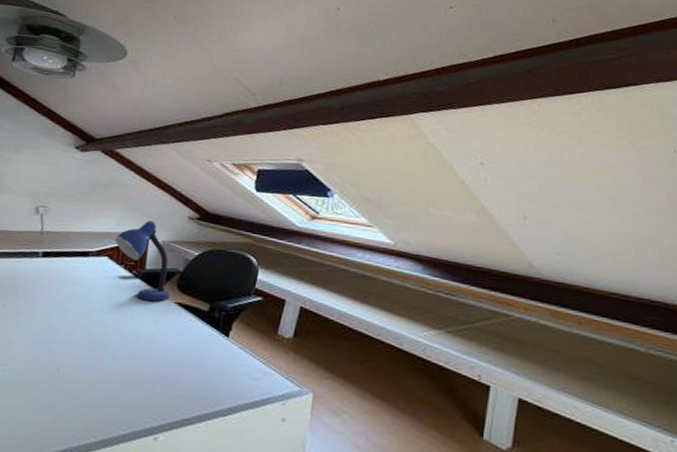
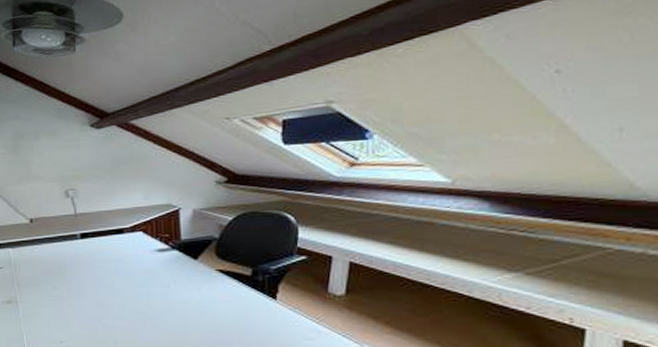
desk lamp: present [114,220,170,302] -> none [145,190,210,271]

